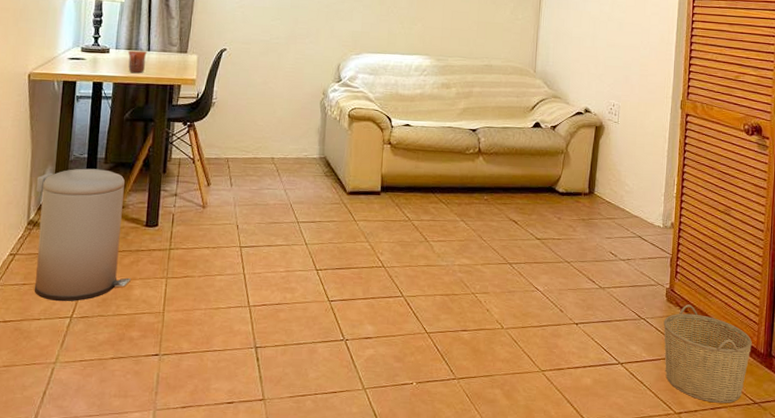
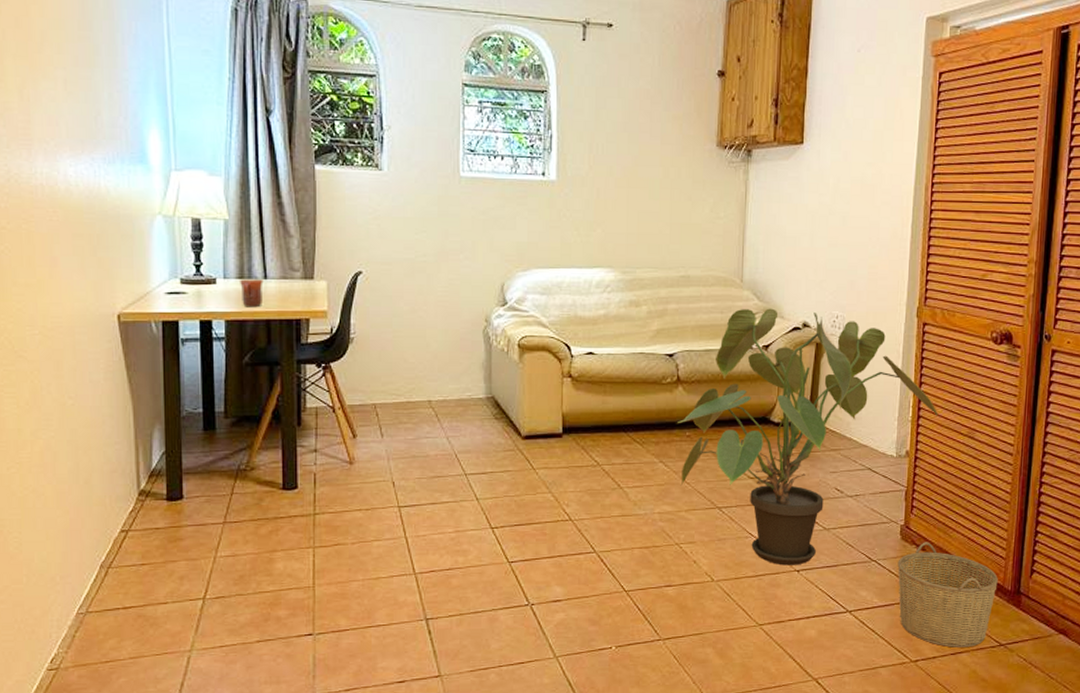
pedal bin: present [34,168,132,301] -> none [143,425,272,581]
house plant: none [477,95,700,319] -> present [677,308,940,566]

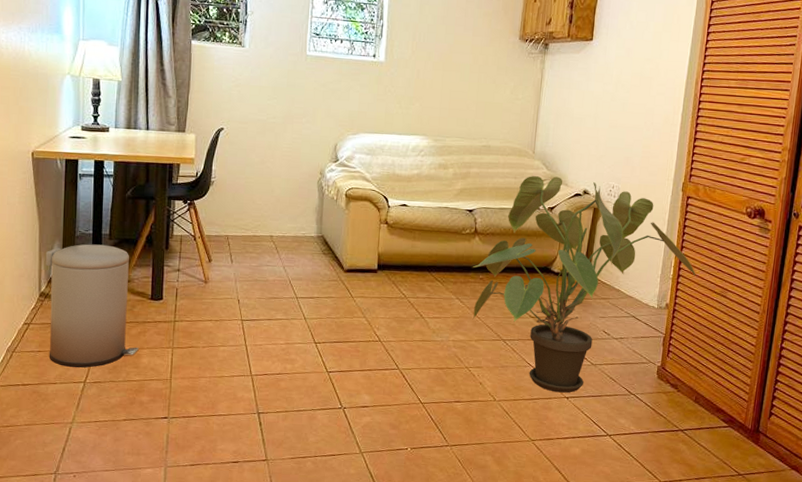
pedal bin: none [143,425,272,581] -> present [45,244,140,368]
mug: present [238,278,264,308] -> none [126,128,146,152]
basket: present [897,542,998,648] -> none [652,382,740,474]

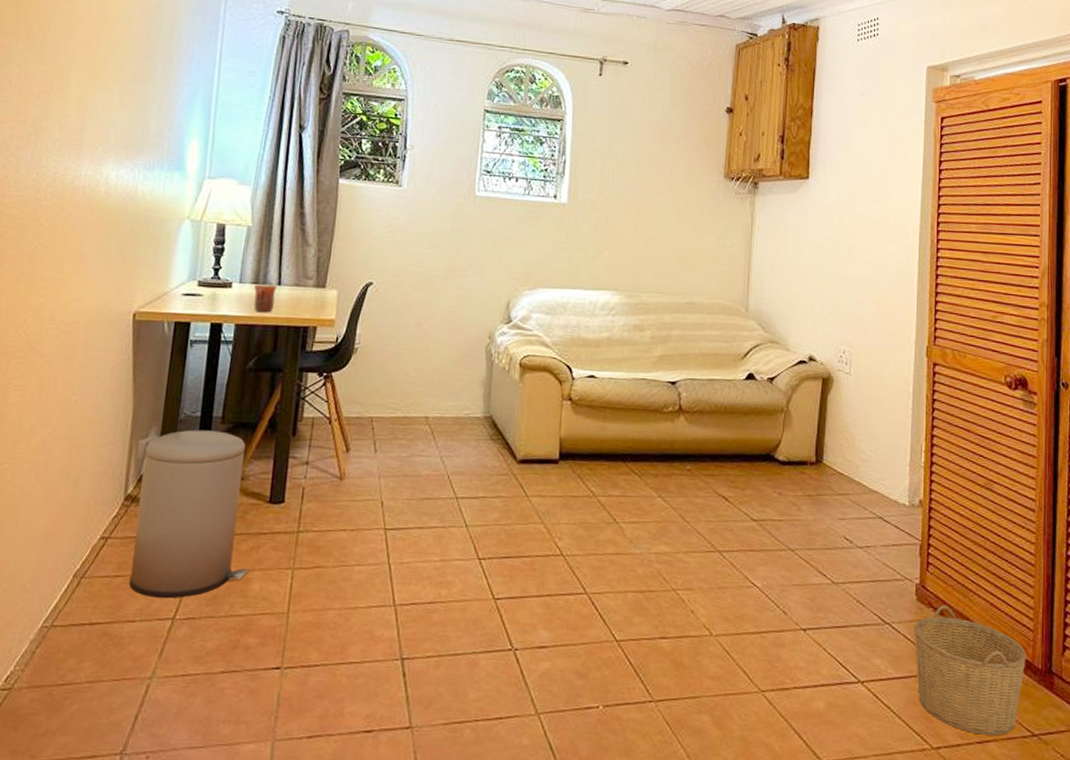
mug: none [126,128,146,152] -> present [253,283,277,313]
house plant: present [472,176,697,393] -> none [678,339,954,623]
basket: none [652,382,740,474] -> present [913,605,1026,735]

